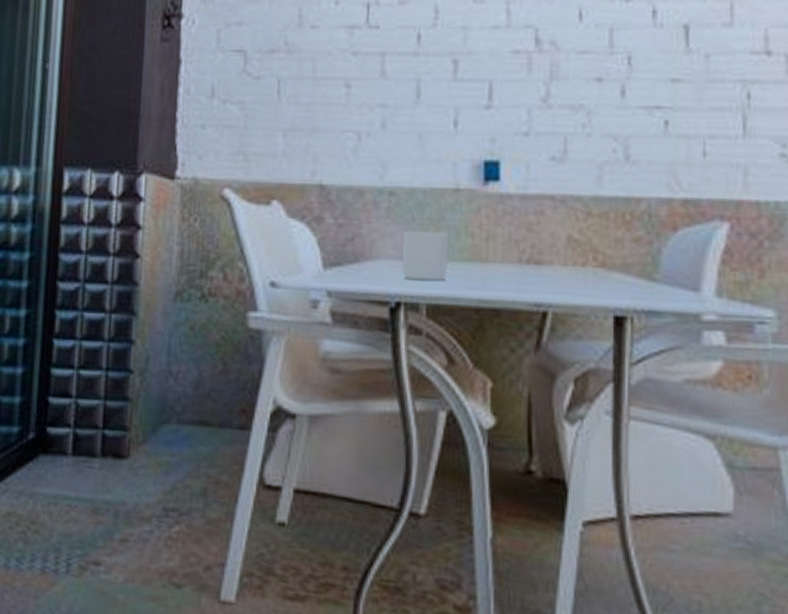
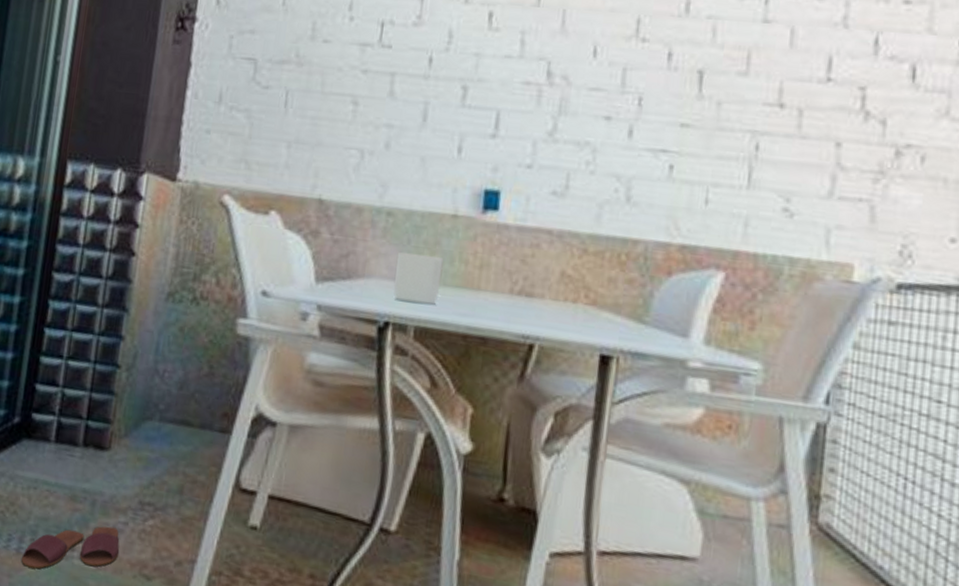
slippers: none [47,536,147,588] -> present [21,526,120,569]

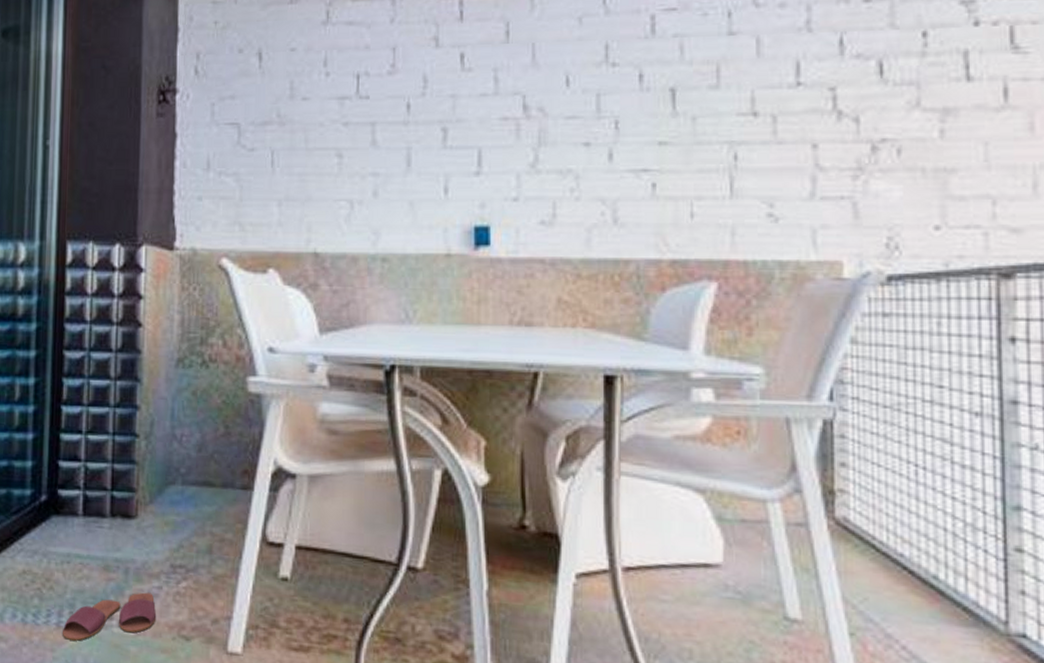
mug: present [393,252,444,305] -> none [395,295,442,345]

